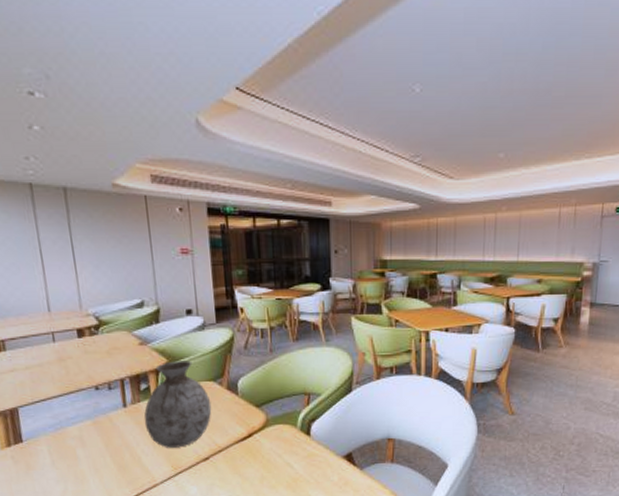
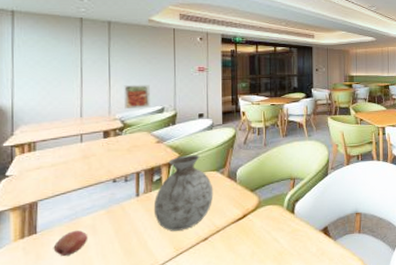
fruit: none [42,440,78,467] -> present [53,230,88,256]
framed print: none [93,272,127,303] -> present [124,85,151,110]

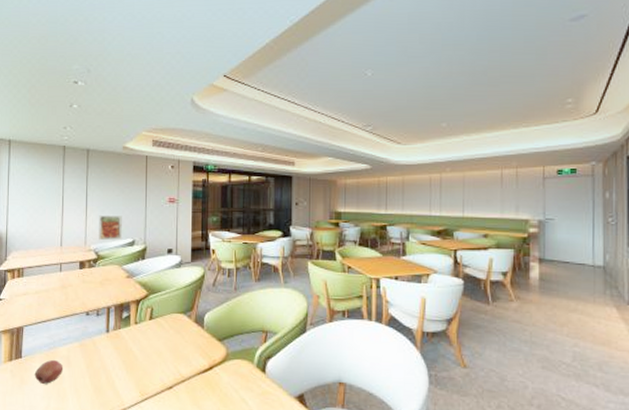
vase: present [153,155,214,232] -> none [121,293,180,375]

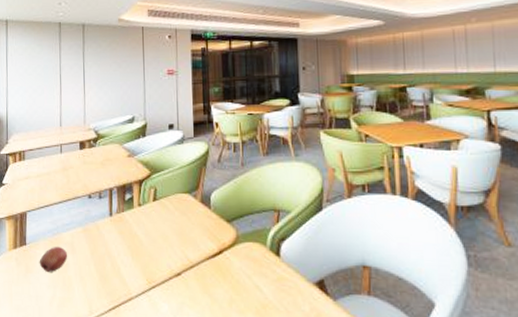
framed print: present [99,215,123,241] -> none [97,91,122,119]

